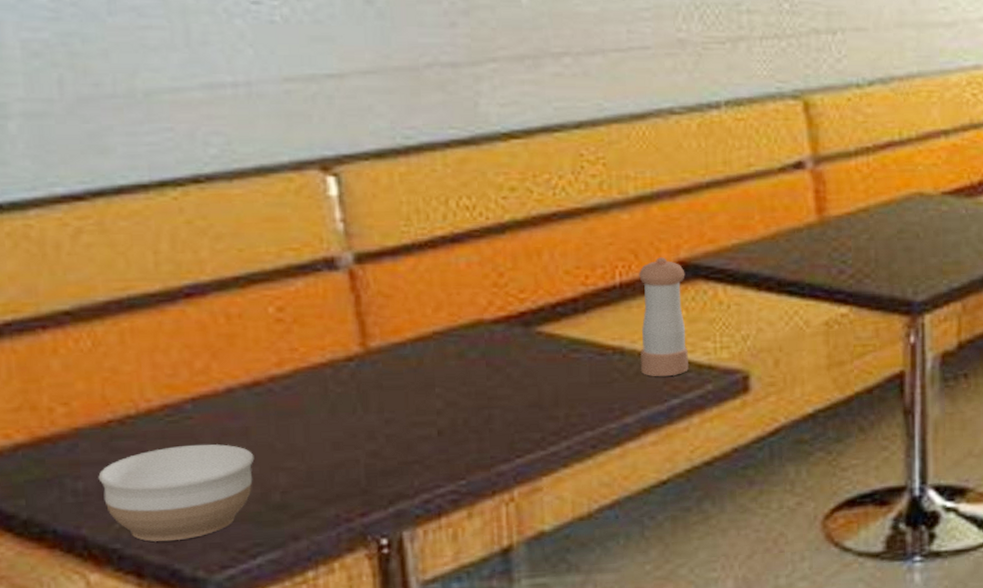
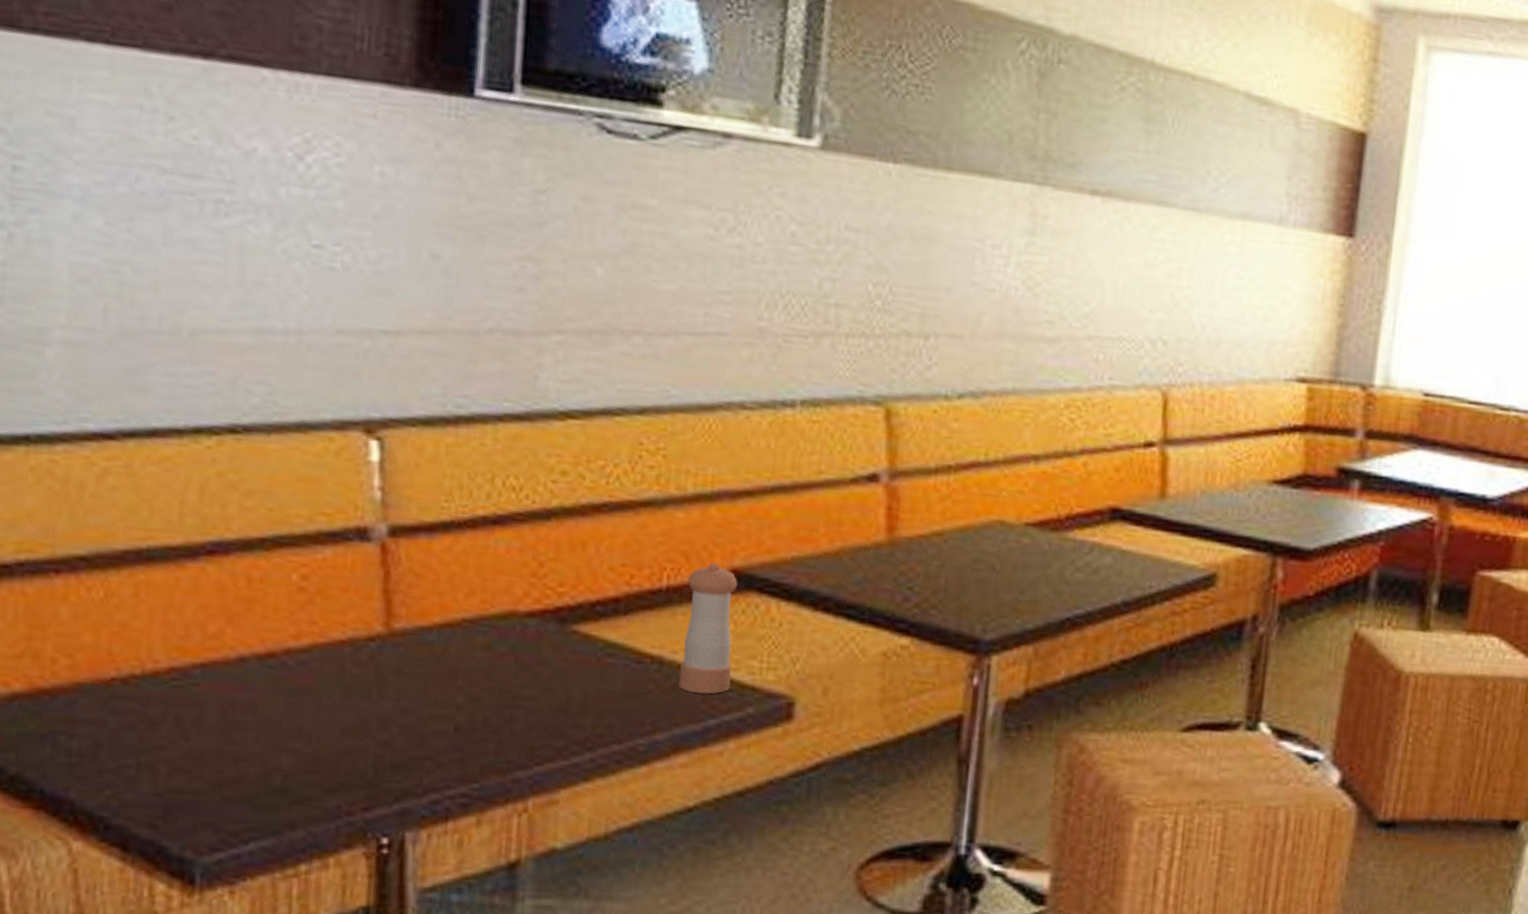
bowl: present [98,444,254,542] -> none [94,713,259,816]

